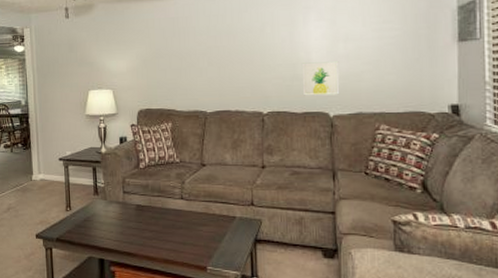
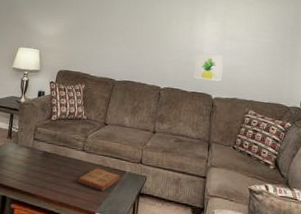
book: none [181,216,230,243] -> present [78,167,120,192]

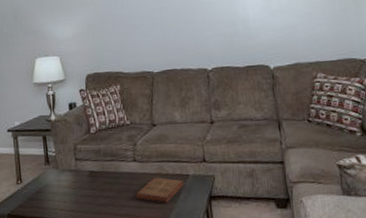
wall art: present [194,52,224,82] -> none [241,16,278,51]

